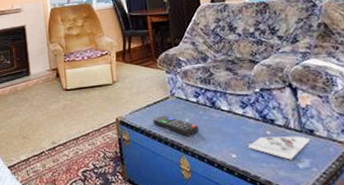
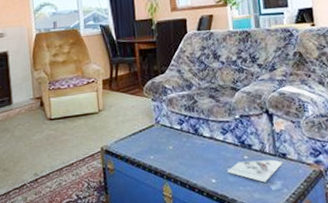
remote control: present [153,115,200,136] -> none [138,143,182,164]

